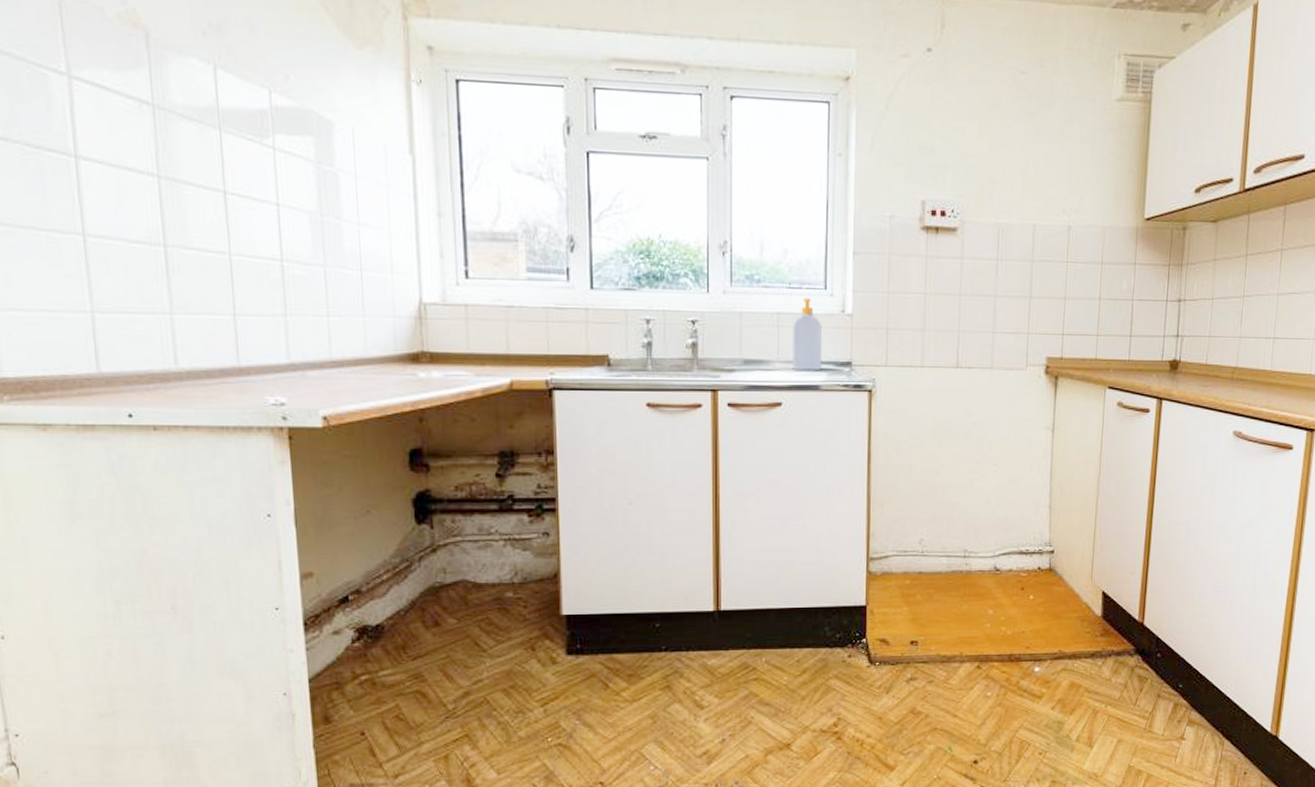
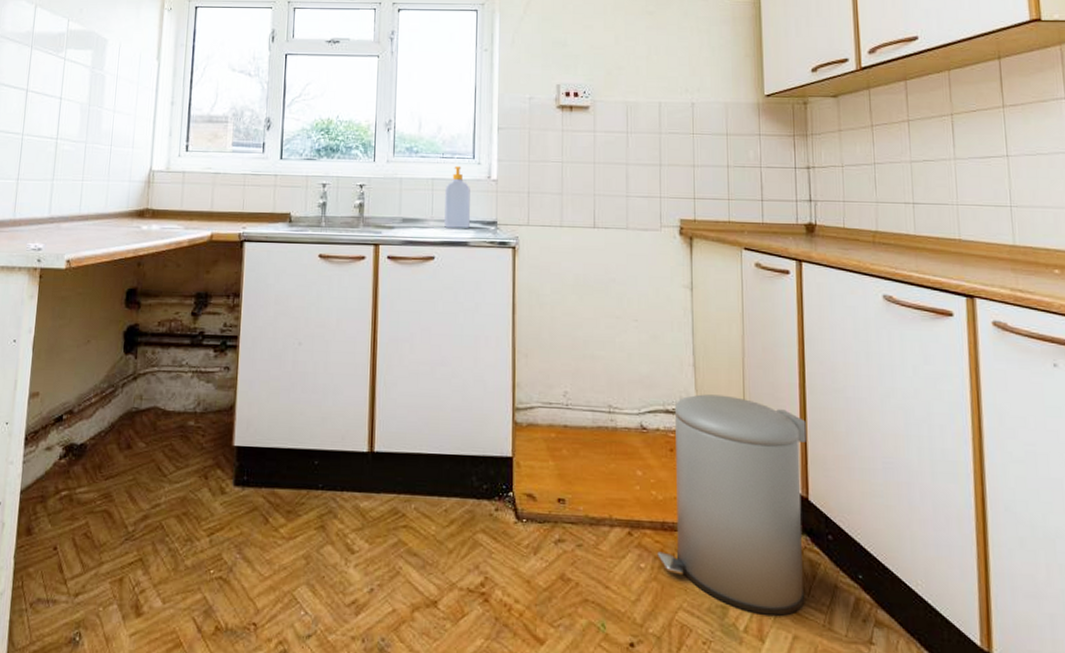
pedal bin: none [1003,534,1149,725] -> present [657,394,807,616]

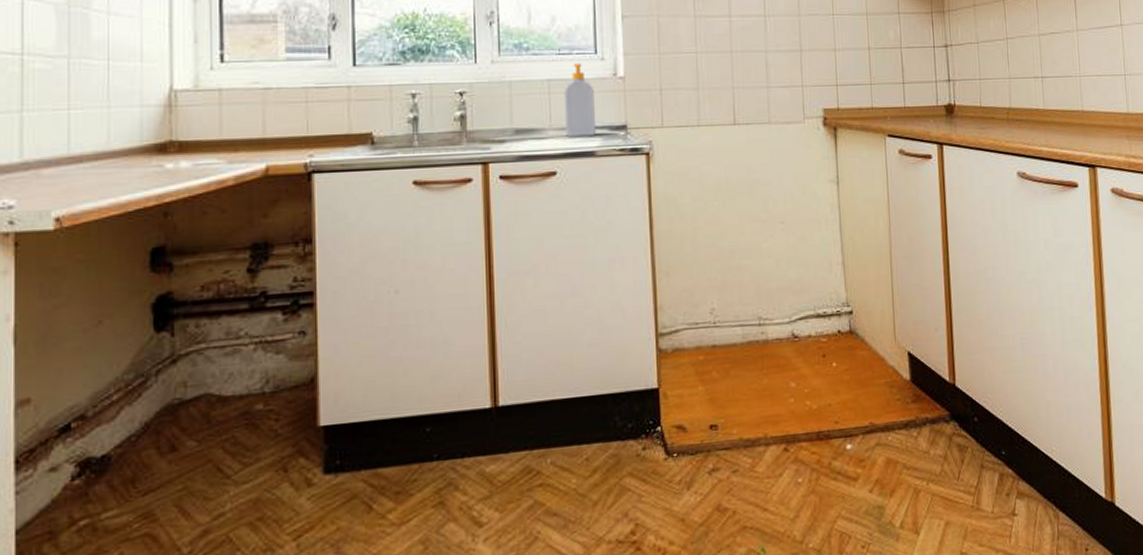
pedal bin: present [657,394,807,616] -> none [814,291,955,508]

